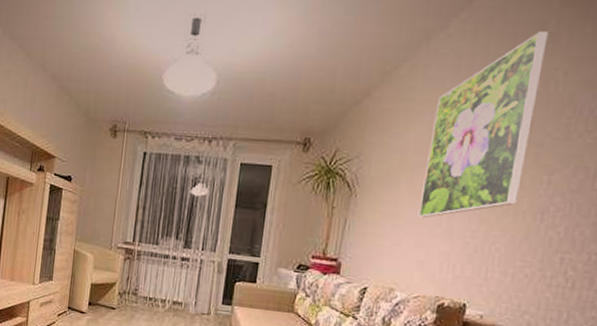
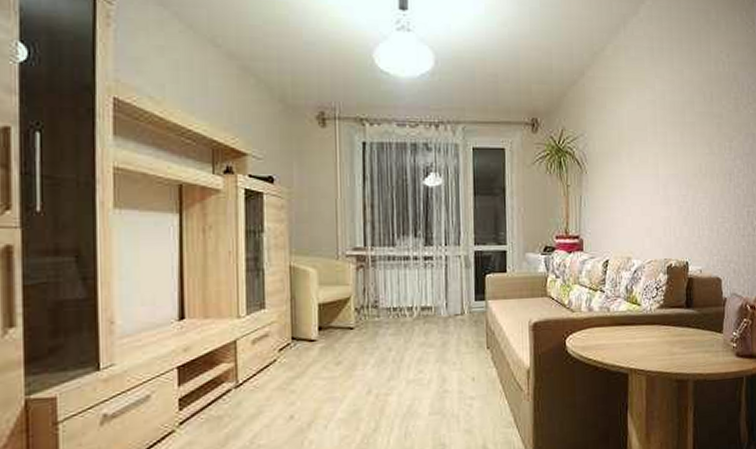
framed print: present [418,31,549,218] -> none [640,19,712,188]

